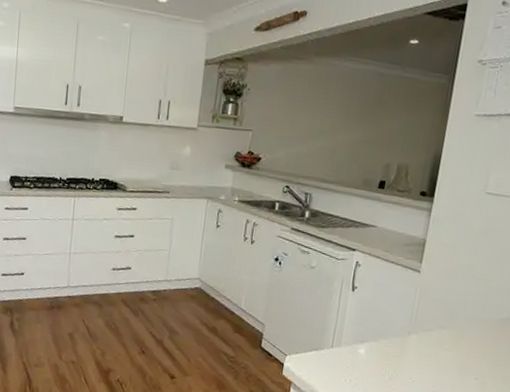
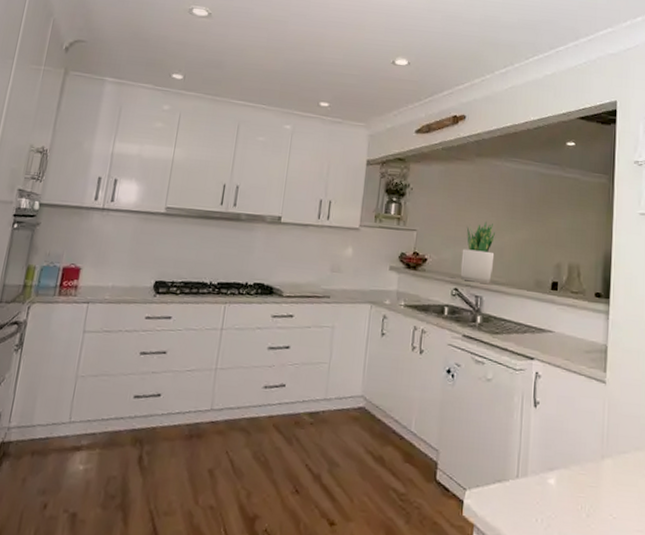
planter: none [292,122,329,182] -> present [460,222,496,284]

